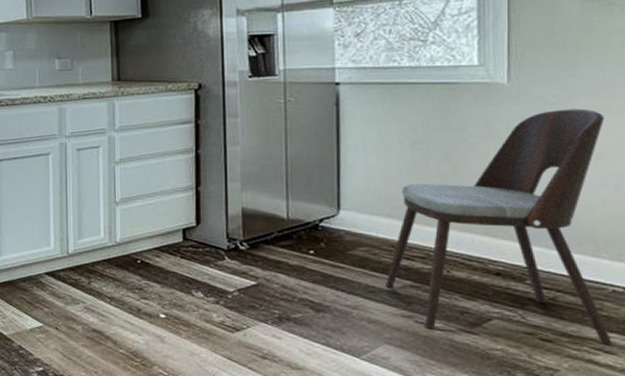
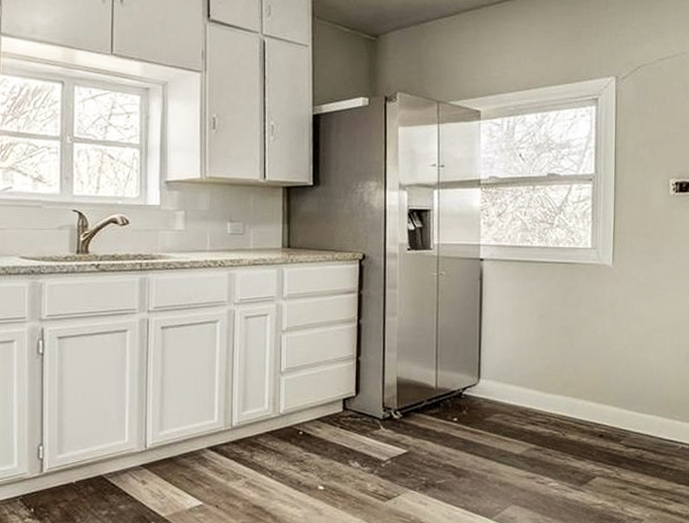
dining chair: present [386,108,613,347] -> none [515,289,681,496]

